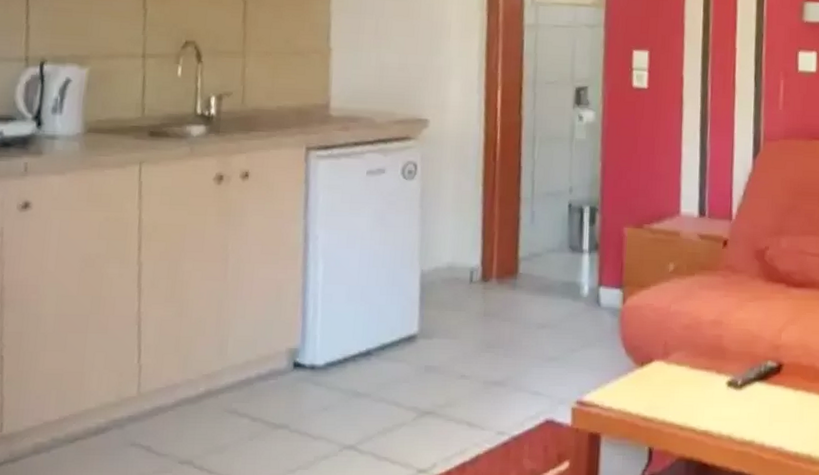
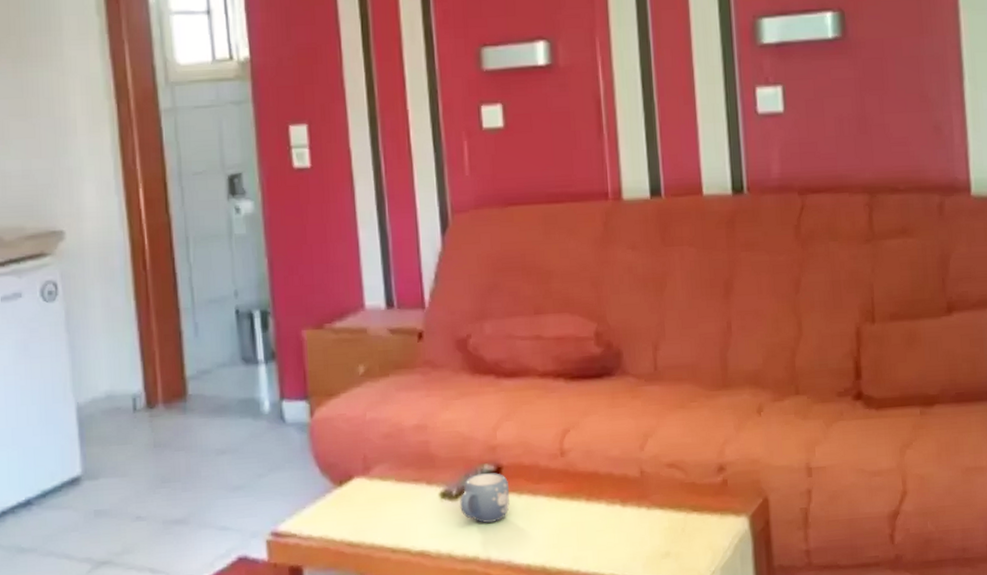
mug: none [743,368,787,412] -> present [460,472,511,523]

